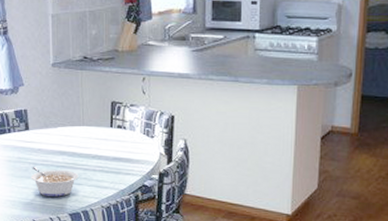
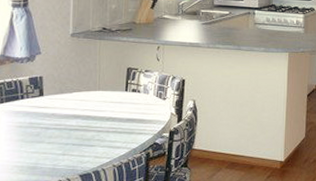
legume: present [31,167,79,197] -> none [42,131,92,159]

